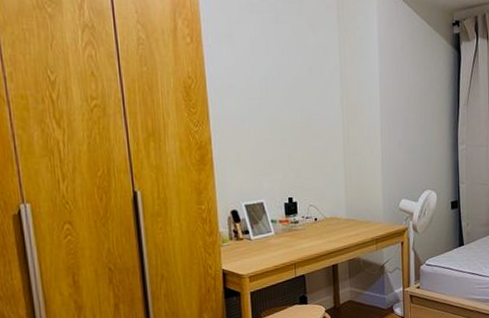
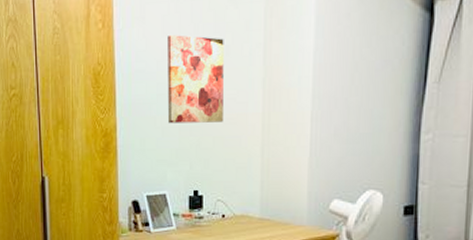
wall art: none [256,54,310,136] -> present [167,35,224,124]

